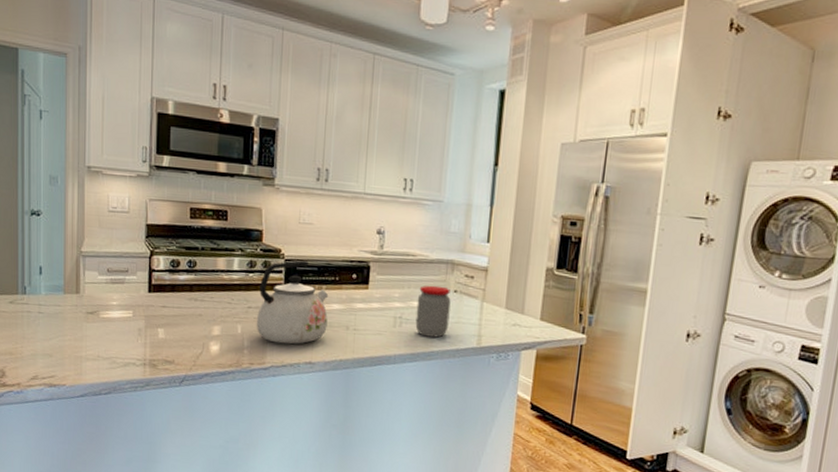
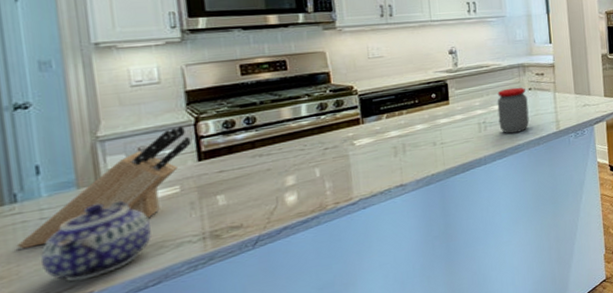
knife block: none [22,256,145,335] -> present [16,126,192,249]
teapot: none [36,310,109,373] -> present [41,200,152,282]
kettle: present [256,260,329,345] -> none [334,92,414,177]

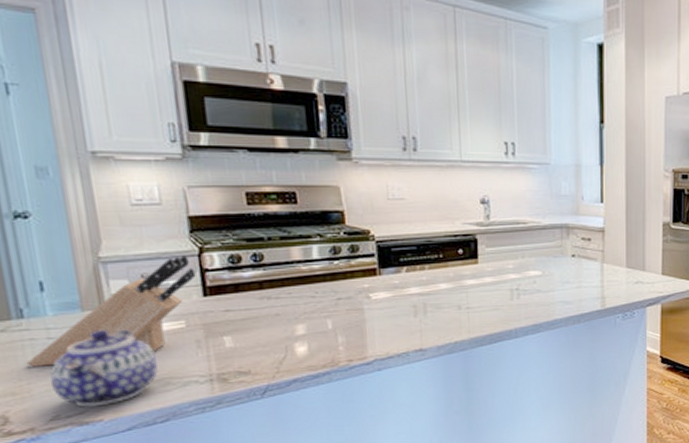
jar: present [497,87,530,134] -> none [533,252,570,306]

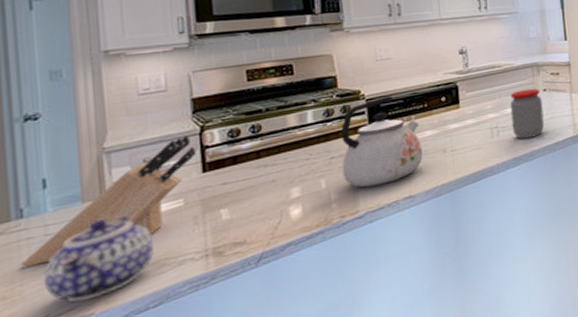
kettle: none [348,241,436,334] -> present [341,96,423,188]
jar: none [533,252,570,306] -> present [510,88,545,139]

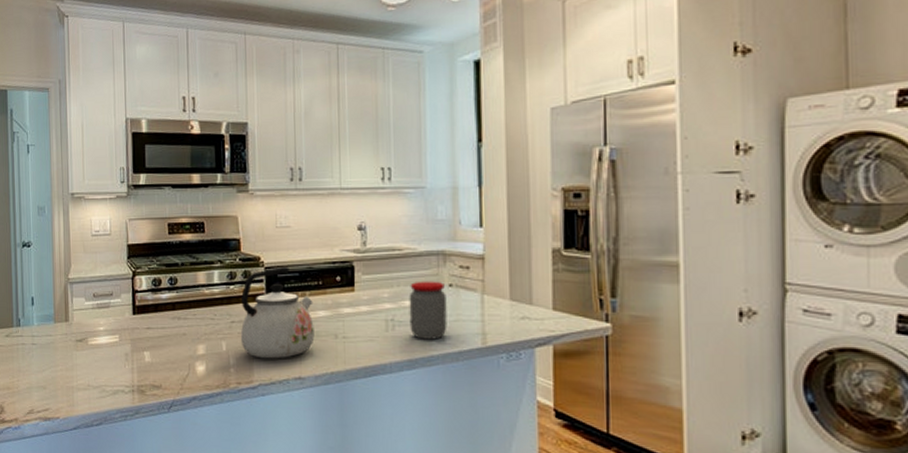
knife block: present [21,135,196,267] -> none [18,278,129,367]
teapot: present [44,215,155,303] -> none [31,339,98,406]

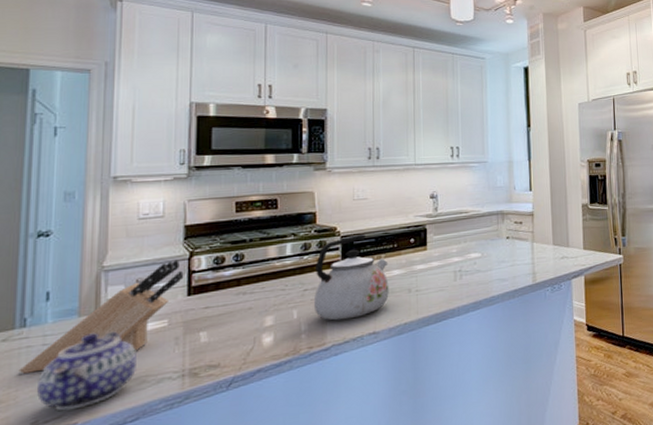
knife block: none [18,278,129,367] -> present [18,260,184,374]
teapot: none [31,339,98,406] -> present [37,331,138,411]
jar: present [409,281,447,340] -> none [474,235,506,284]

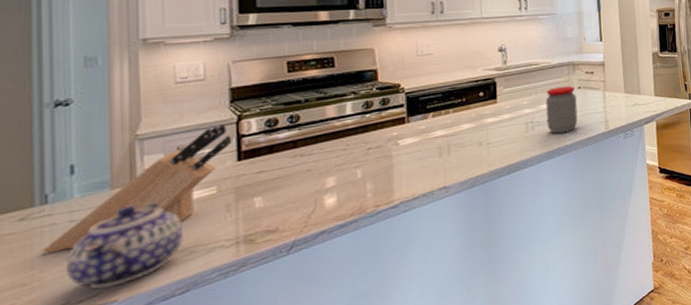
kettle: present [313,234,389,321] -> none [378,90,459,178]
jar: none [474,235,506,284] -> present [545,86,578,134]

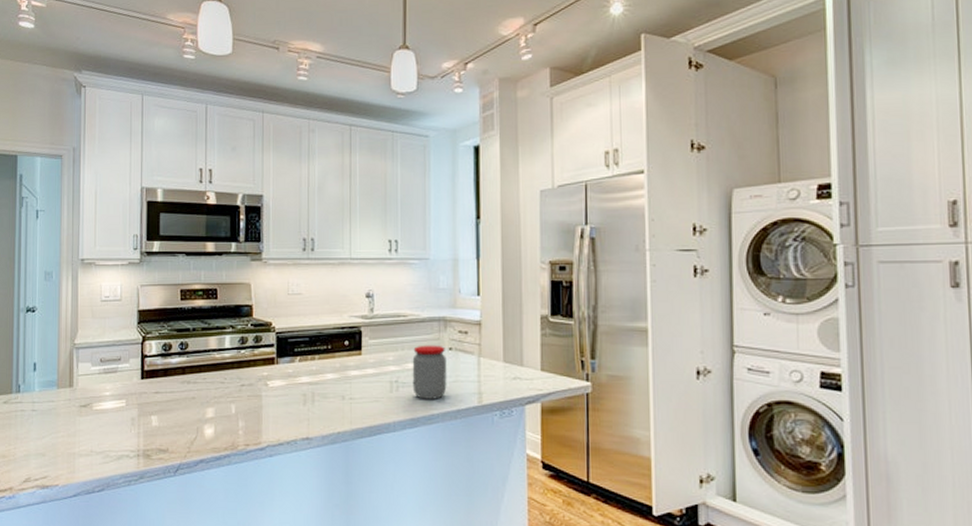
knife block: present [42,124,232,253] -> none [16,343,138,434]
teapot: present [67,202,184,289] -> none [29,405,103,473]

